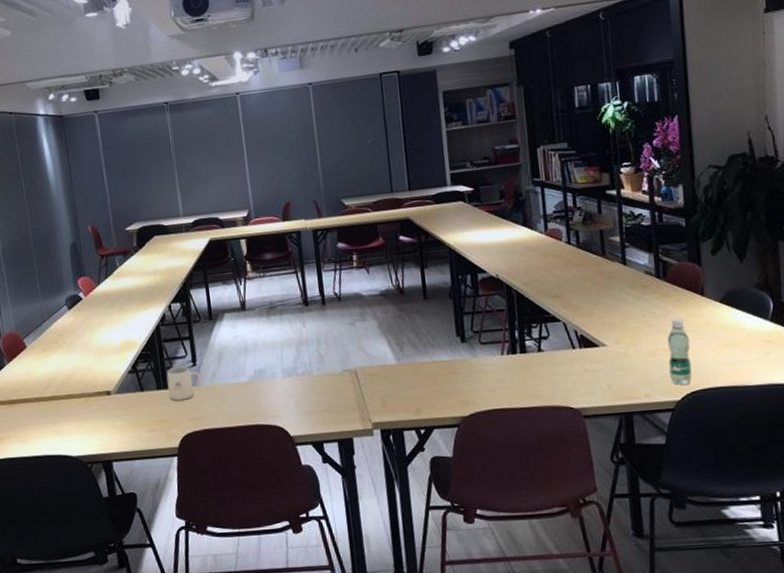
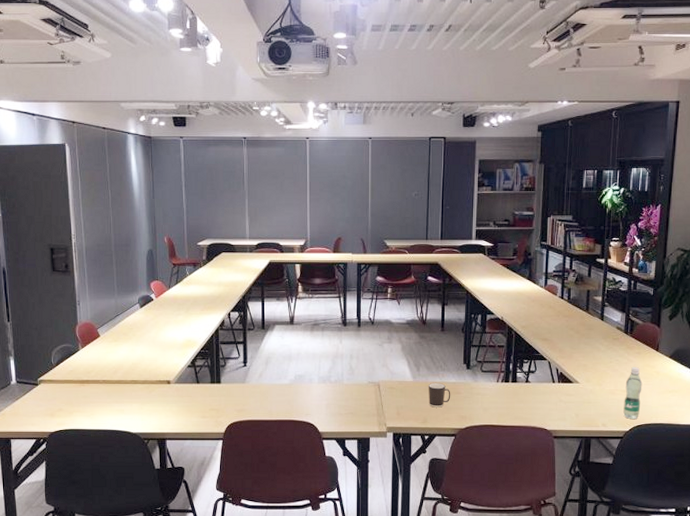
mug: present [166,366,203,401] -> none [220,366,251,394]
mug: none [416,363,447,394] -> present [428,383,451,407]

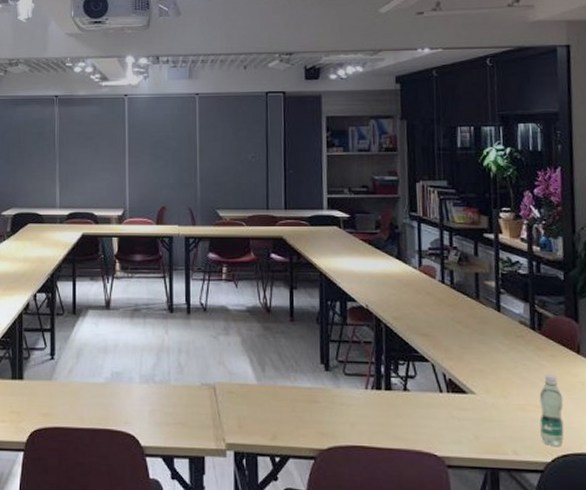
mug: present [428,383,451,407] -> none [276,388,307,420]

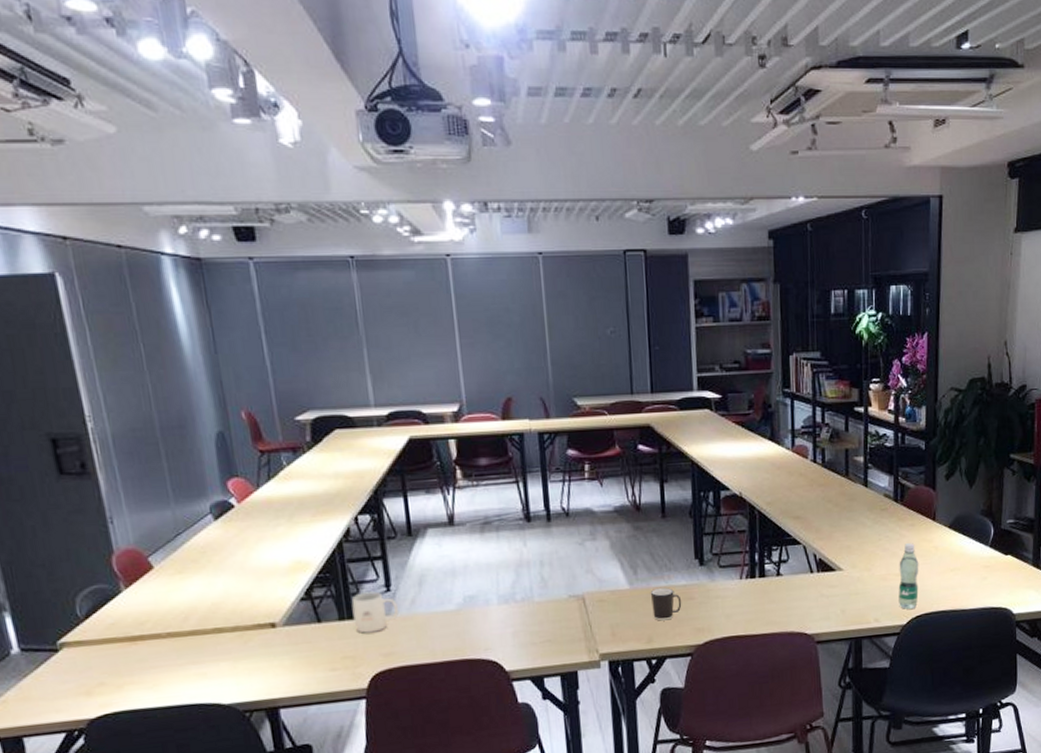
mug: none [23,358,59,394] -> present [351,591,399,634]
mug: none [276,388,307,420] -> present [650,588,682,621]

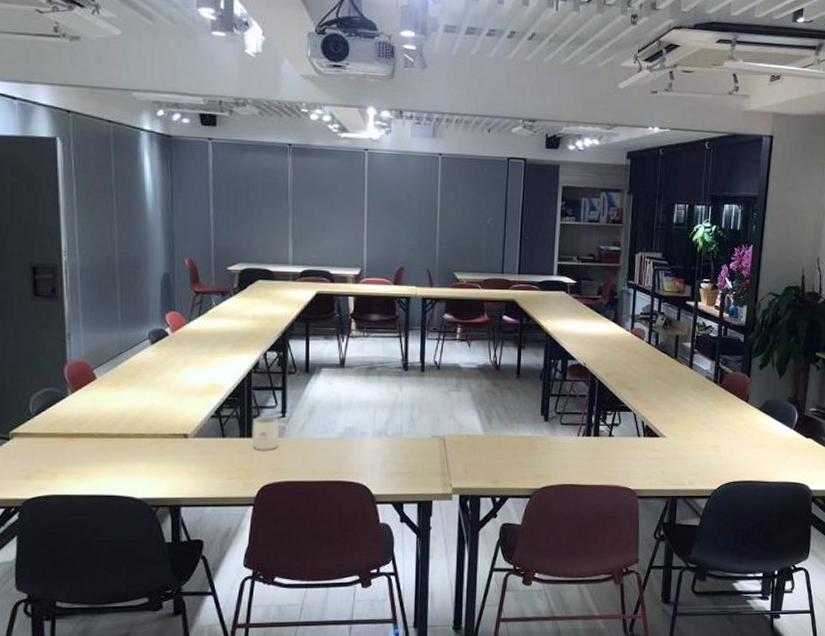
mug: present [650,588,682,621] -> none [500,437,526,465]
bottle: present [898,543,919,609] -> none [711,420,732,476]

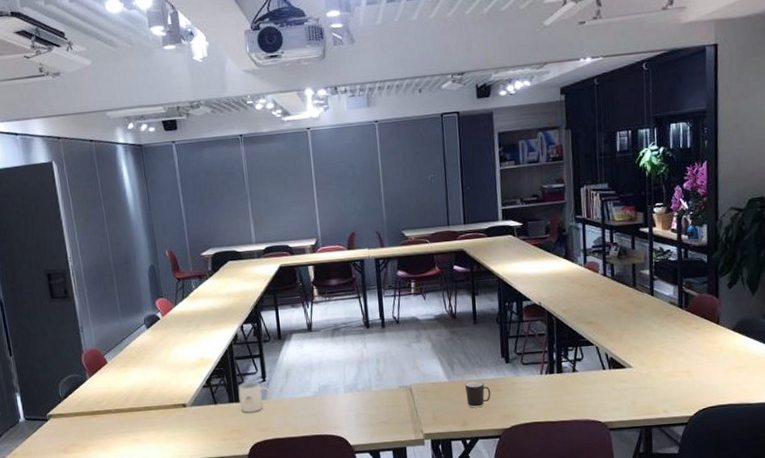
mug: none [500,437,526,465] -> present [464,381,491,408]

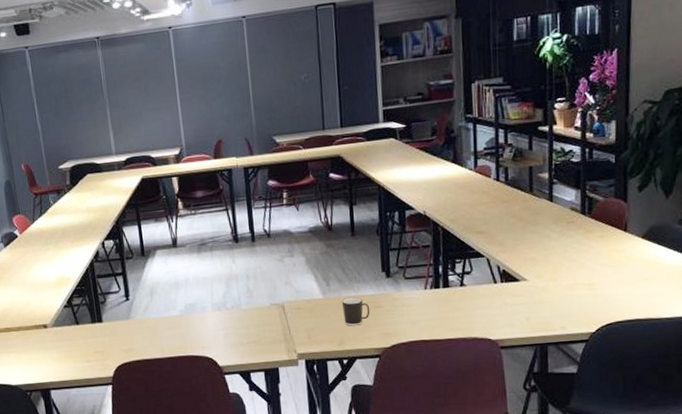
mug: present [238,381,272,413] -> none [100,300,136,334]

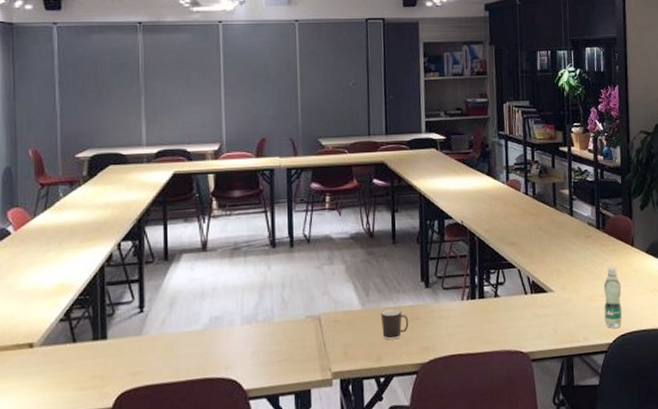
bottle: none [586,254,609,318] -> present [603,267,622,328]

